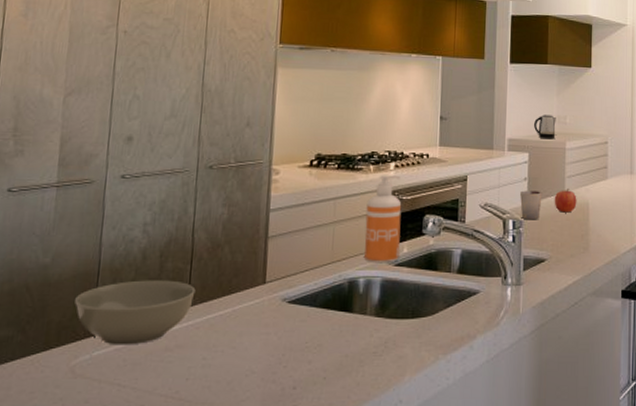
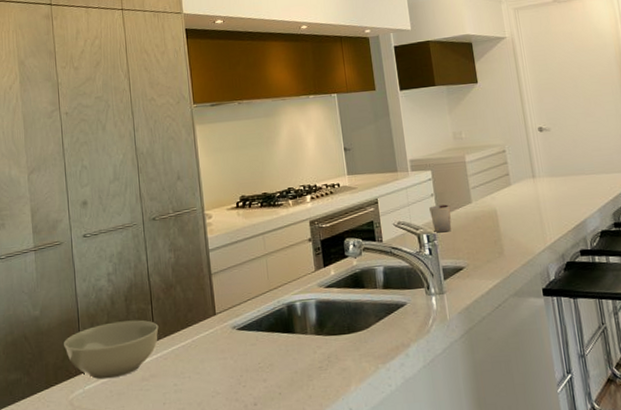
soap dispenser: present [364,175,402,264] -> none [291,206,328,288]
kettle: present [534,114,556,140] -> none [432,132,454,156]
fruit: present [554,189,577,213] -> none [462,199,485,222]

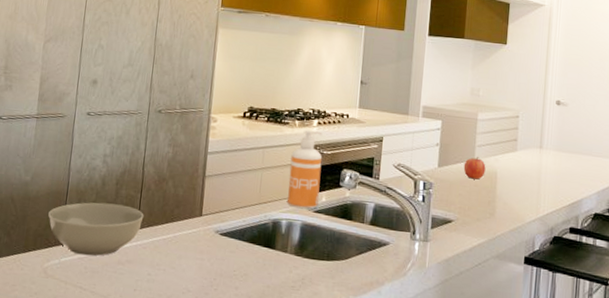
soap dispenser: none [291,206,328,288] -> present [287,130,323,210]
cup: present [429,204,452,233] -> none [431,155,453,184]
fruit: none [462,199,485,222] -> present [463,157,486,180]

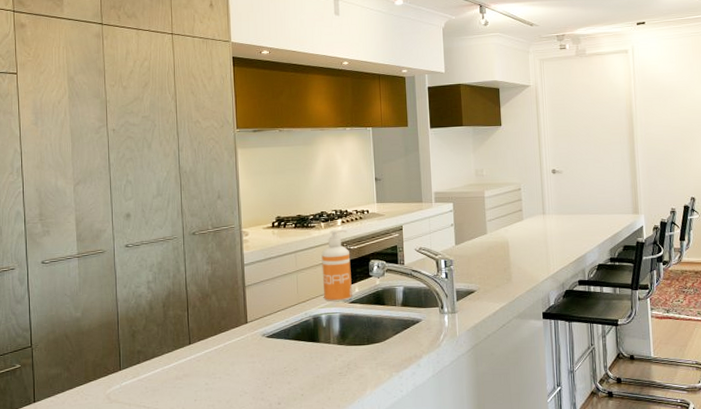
bowl: present [47,202,144,256] -> none [102,325,194,377]
fruit: present [463,157,486,180] -> none [478,231,498,251]

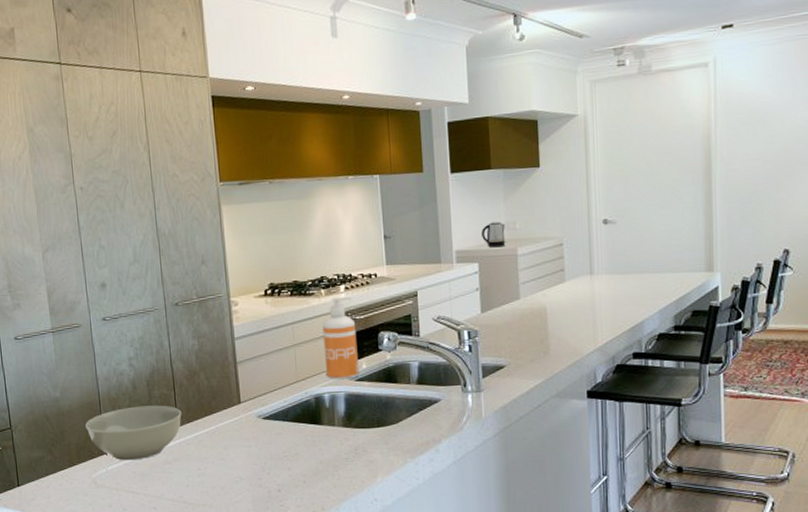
bowl: none [102,325,194,377] -> present [84,405,182,461]
kettle: none [456,169,475,191] -> present [482,222,506,248]

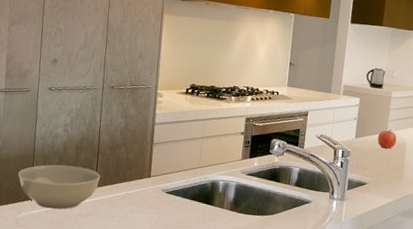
soap dispenser: present [322,297,359,380] -> none [224,105,255,173]
fruit: none [509,295,534,319] -> present [377,130,397,149]

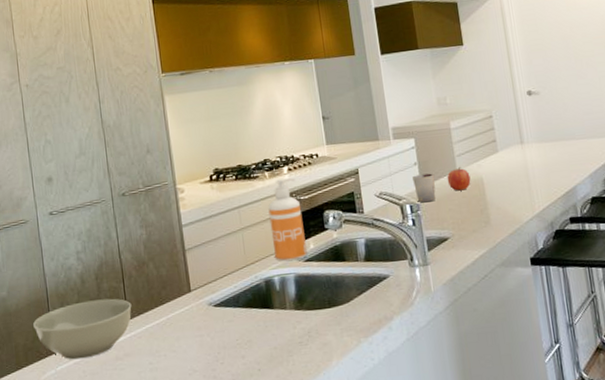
soap dispenser: none [224,105,255,173] -> present [268,178,307,262]
cup: none [349,127,369,152] -> present [413,173,436,203]
kettle: present [366,68,386,89] -> none [415,98,439,123]

